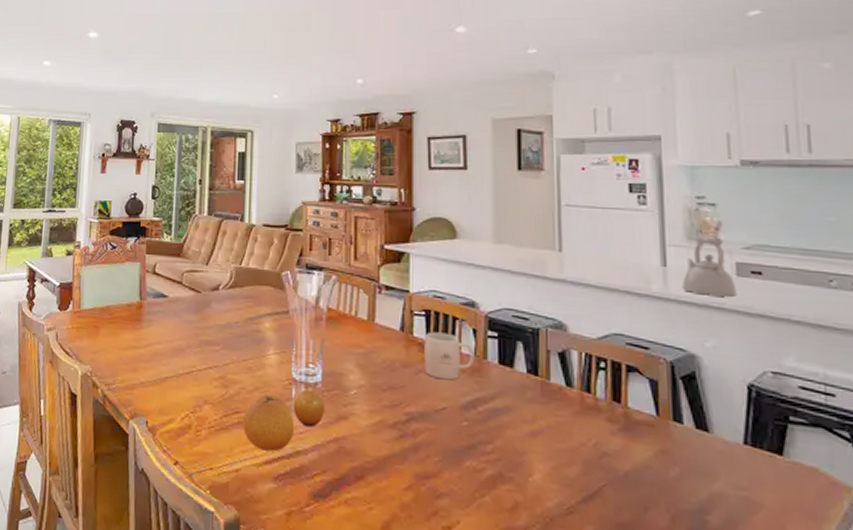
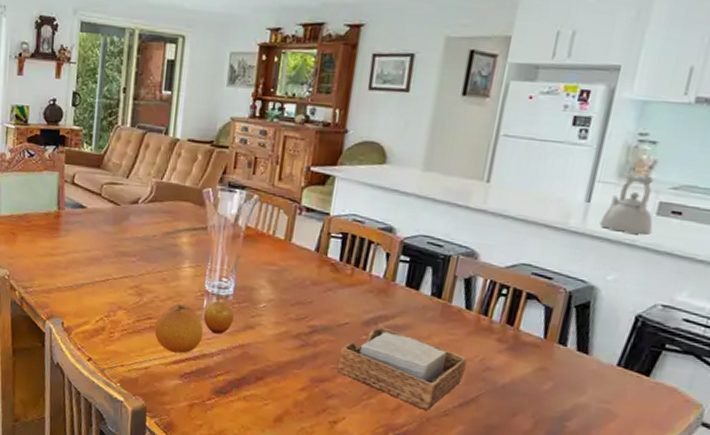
mug: present [424,332,475,381] -> none [333,253,385,299]
napkin holder: none [441,410,581,508] -> present [337,326,467,410]

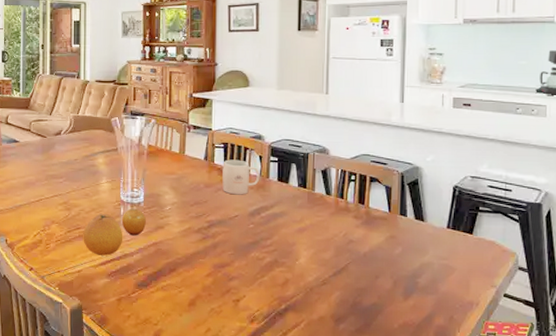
mug: none [333,253,385,299] -> present [222,159,260,195]
napkin holder: present [337,326,467,410] -> none [233,216,334,282]
kettle: present [599,174,653,236] -> none [413,79,452,124]

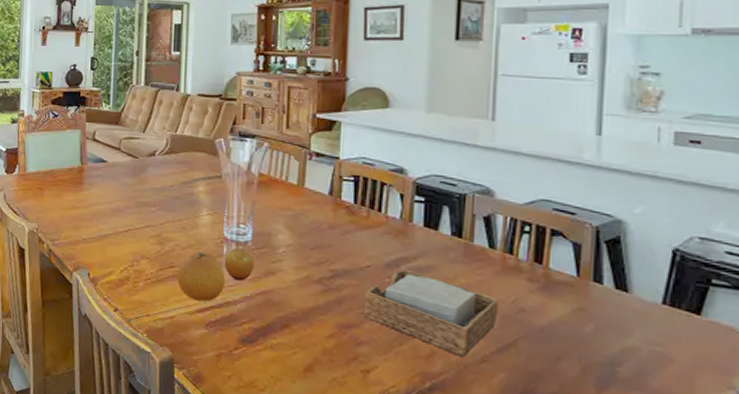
mug: present [222,159,260,195] -> none [351,196,401,241]
napkin holder: none [233,216,334,282] -> present [363,269,499,357]

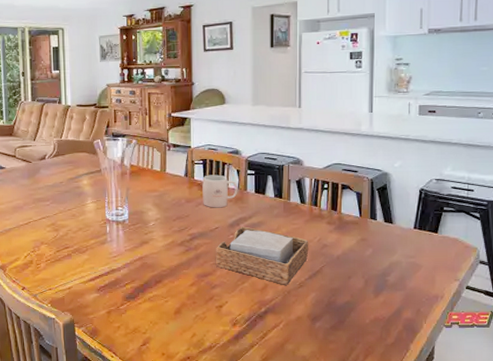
fruit: present [177,250,226,302] -> none [71,232,110,272]
fruit: present [224,247,255,281] -> none [108,226,132,252]
mug: none [351,196,401,241] -> present [202,174,238,208]

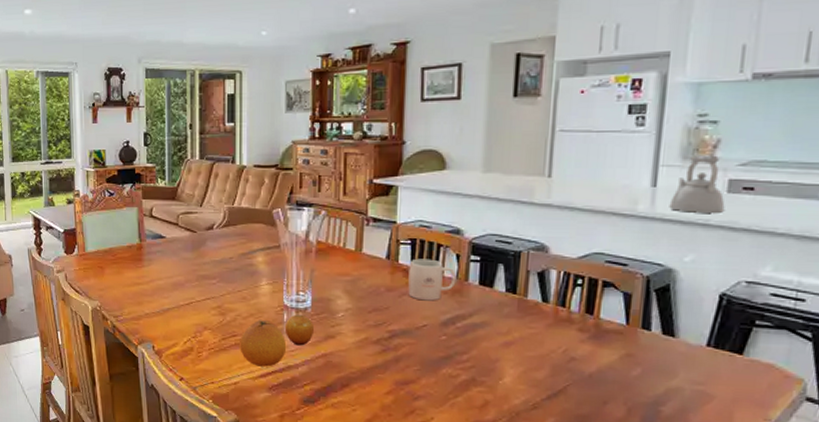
fruit: none [71,232,110,272] -> present [240,319,287,367]
fruit: none [108,226,132,252] -> present [284,314,315,346]
napkin holder: present [215,226,309,285] -> none [420,326,550,405]
kettle: none [382,88,418,131] -> present [669,155,725,214]

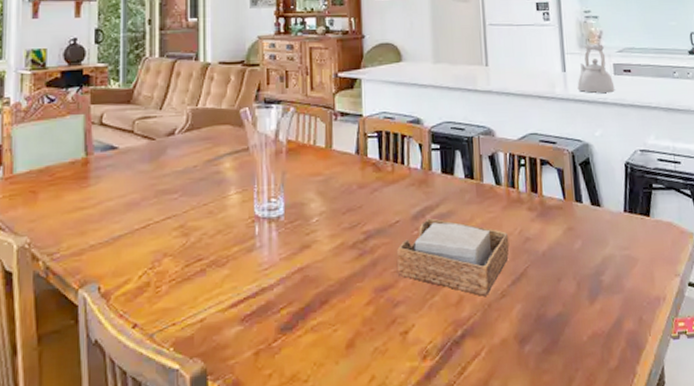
fruit: present [240,319,287,367] -> none [206,235,260,294]
fruit: present [284,314,315,346] -> none [256,224,289,262]
mug: present [408,258,457,301] -> none [378,150,422,195]
napkin holder: none [420,326,550,405] -> present [396,218,510,296]

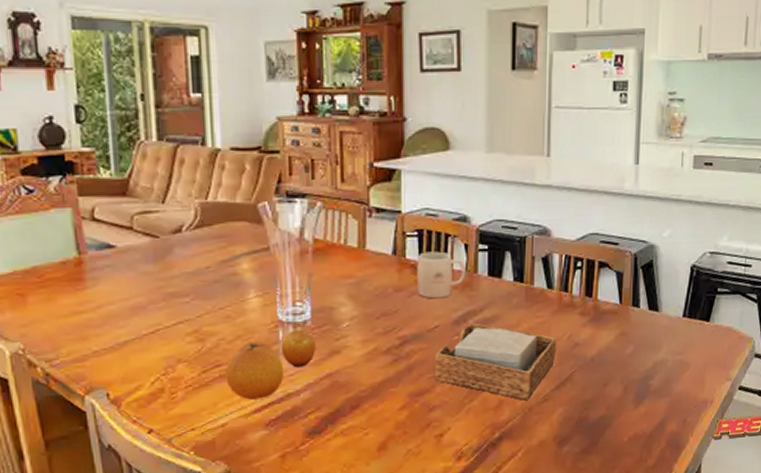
fruit: none [206,235,260,294] -> present [225,340,285,400]
fruit: none [256,224,289,262] -> present [280,329,317,368]
mug: none [378,150,422,195] -> present [417,251,466,299]
kettle: present [577,44,615,94] -> none [649,132,692,190]

